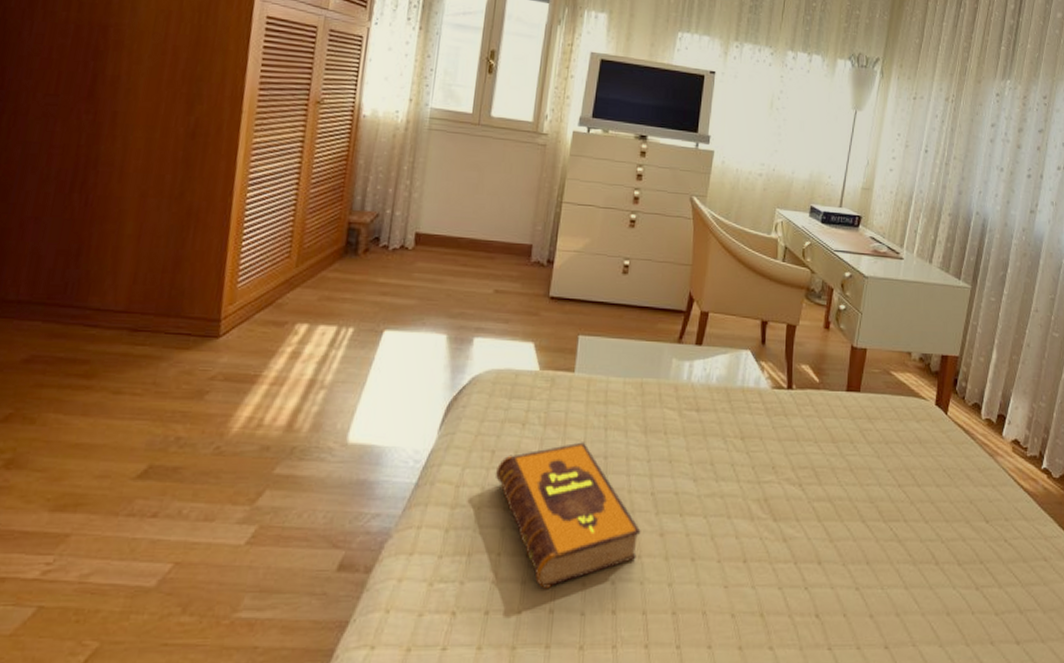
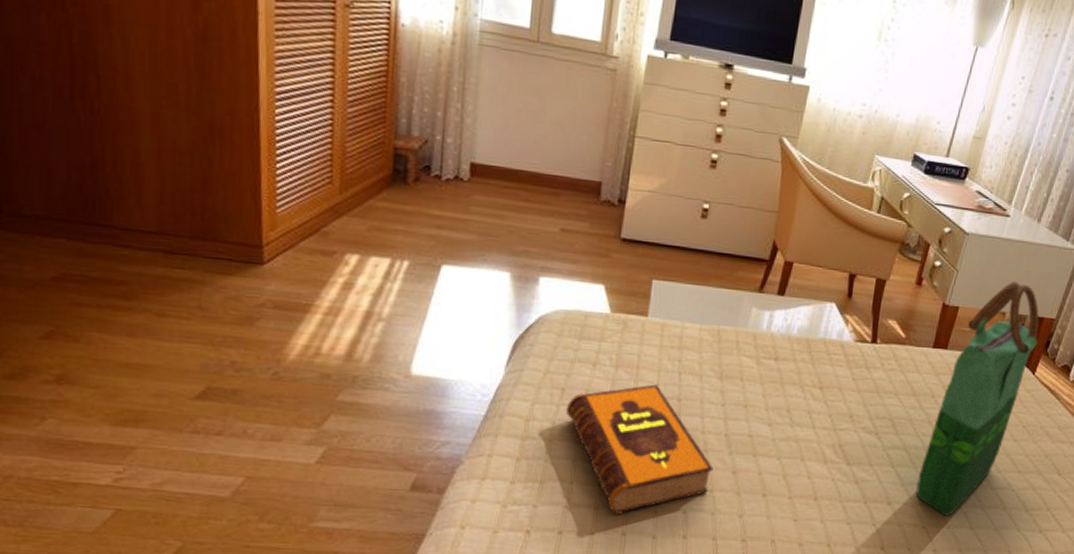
tote bag: none [845,321,946,574] -> present [916,281,1040,516]

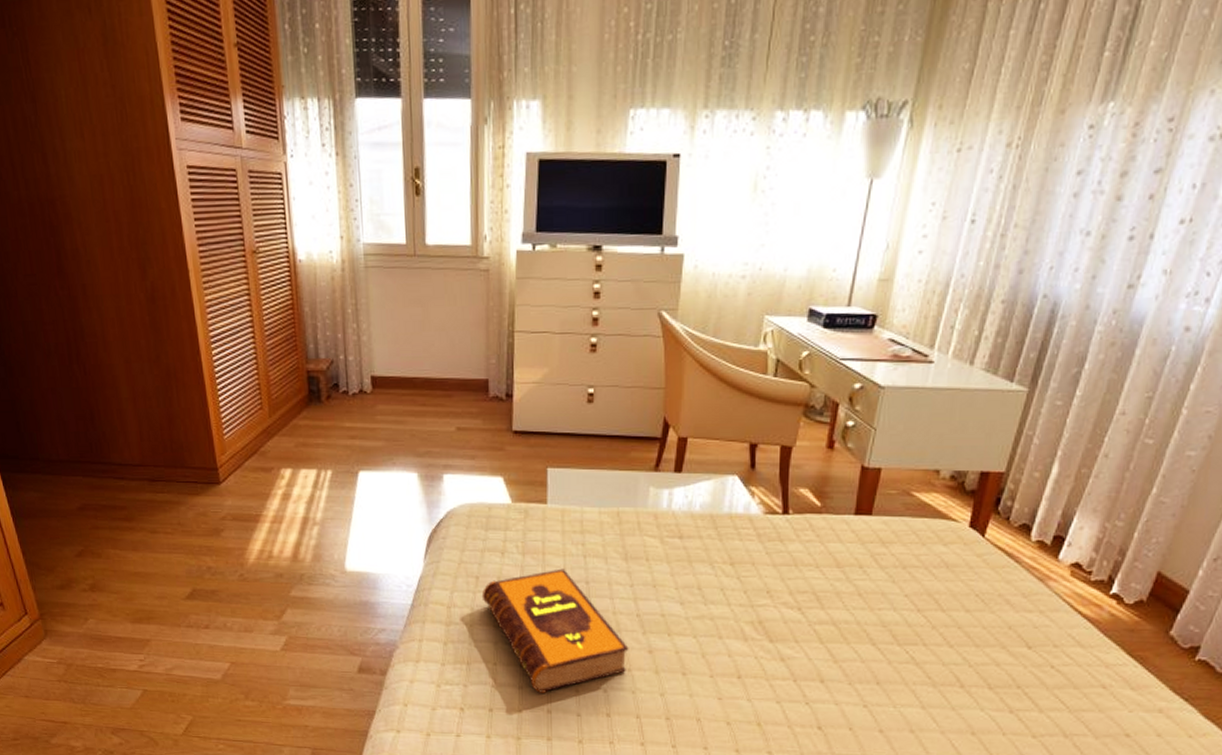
tote bag: present [916,281,1040,516] -> none [852,435,985,694]

